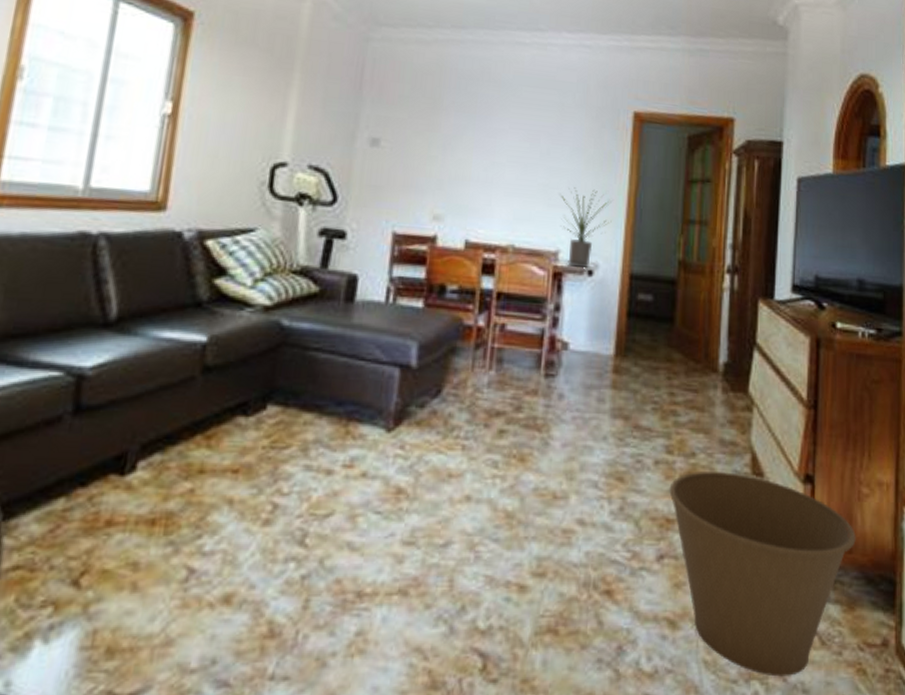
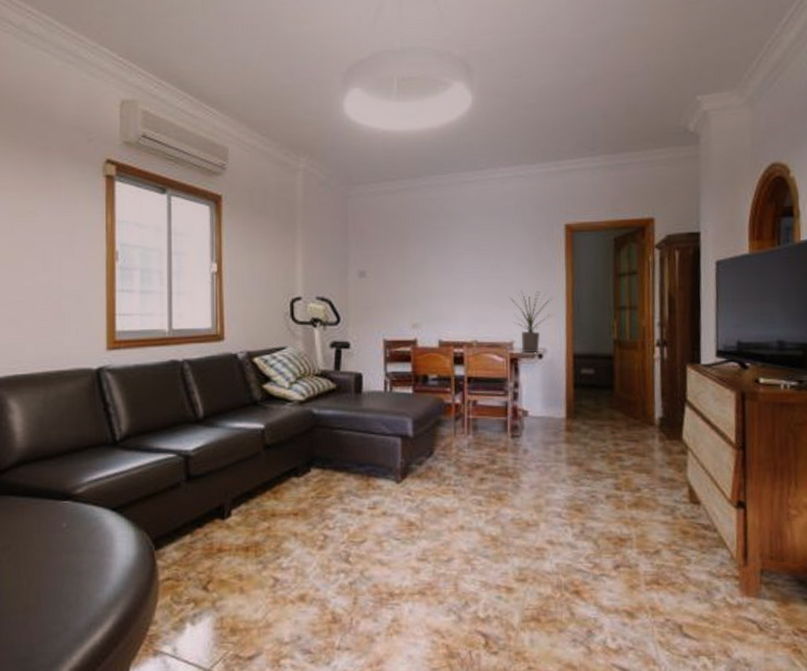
basket: present [669,472,856,677] -> none [620,502,787,654]

